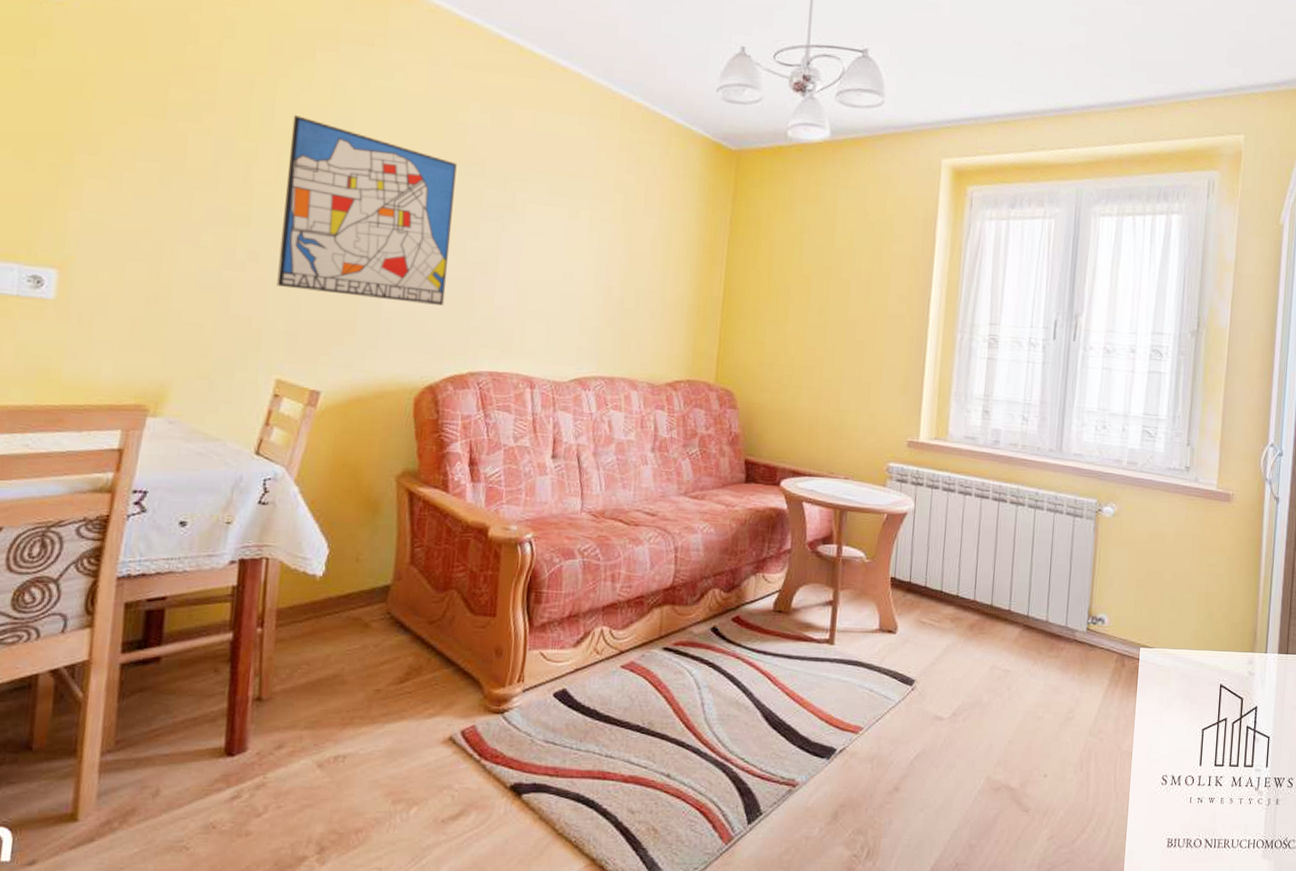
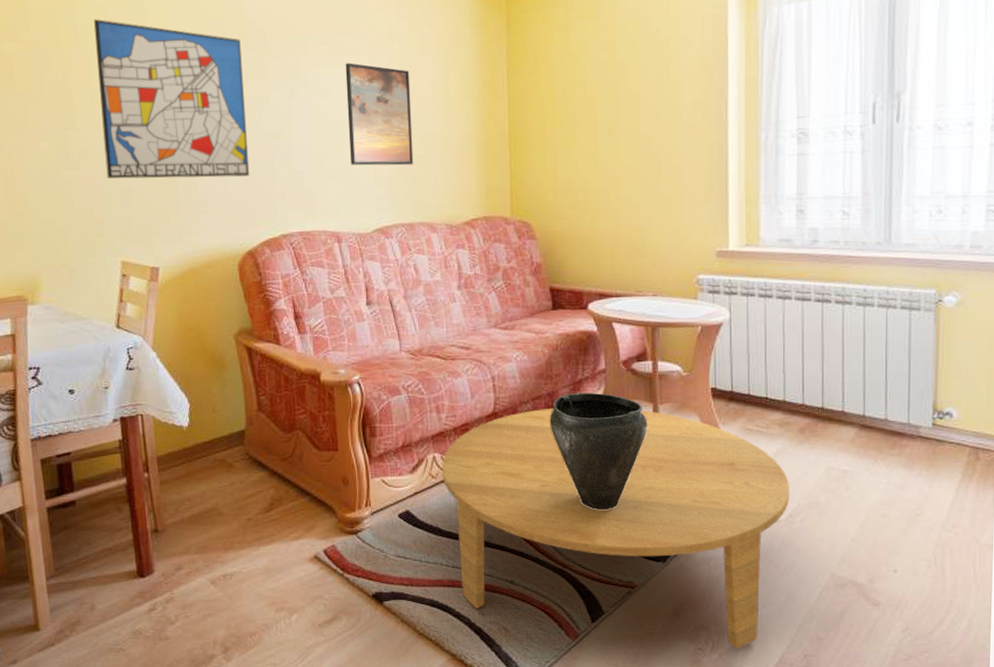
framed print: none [557,205,631,318] -> present [345,62,414,166]
coffee table: none [608,585,956,857] -> present [441,407,789,649]
vase: none [728,571,827,699] -> present [549,392,648,510]

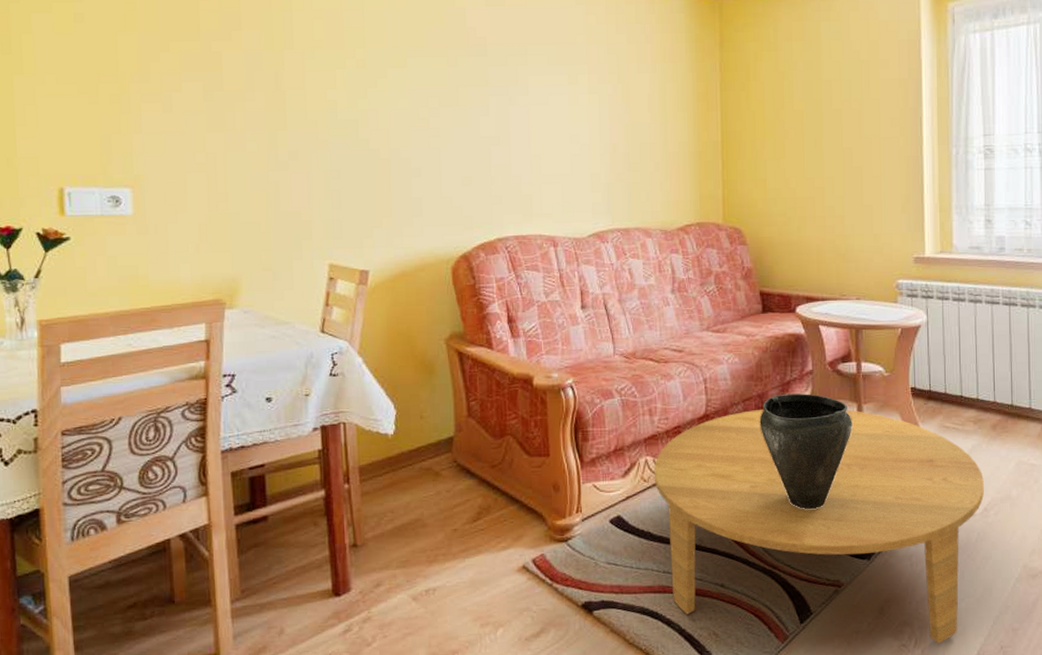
wall art: present [93,19,250,179] -> none [310,22,467,181]
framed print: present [345,62,414,166] -> none [564,72,630,173]

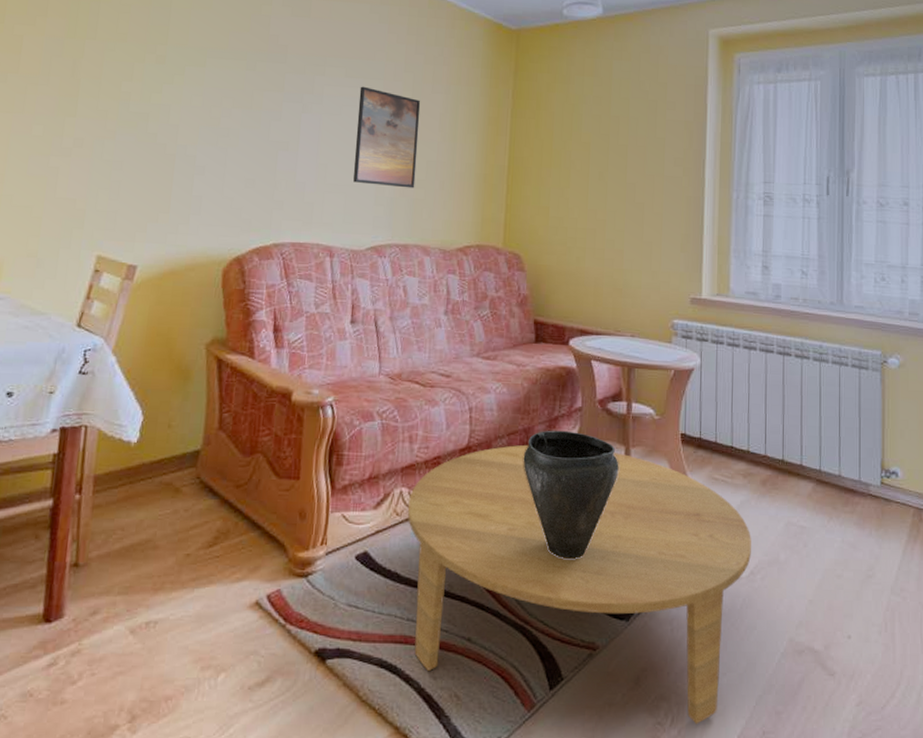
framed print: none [564,72,630,173] -> present [353,86,421,188]

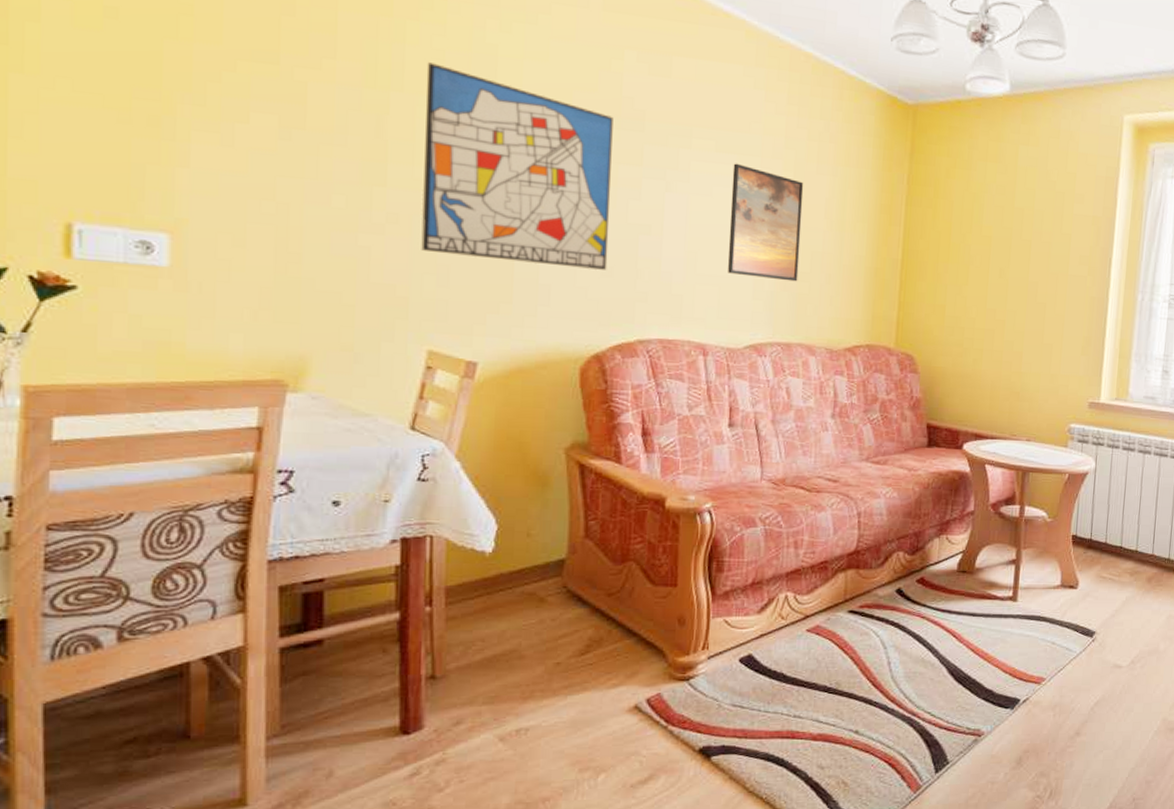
wall art: none [99,15,261,182] -> present [421,62,613,270]
coffee table: present [407,444,751,724] -> none [793,548,1134,796]
vase: present [523,430,619,559] -> none [913,533,1010,655]

